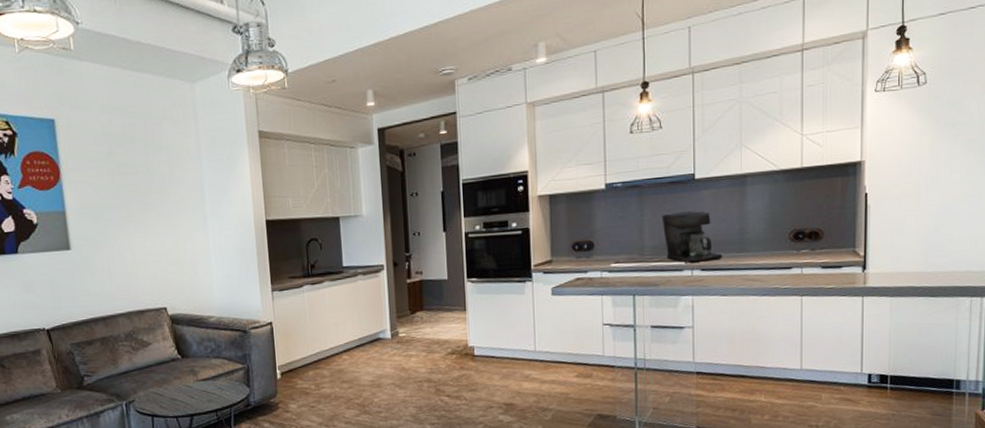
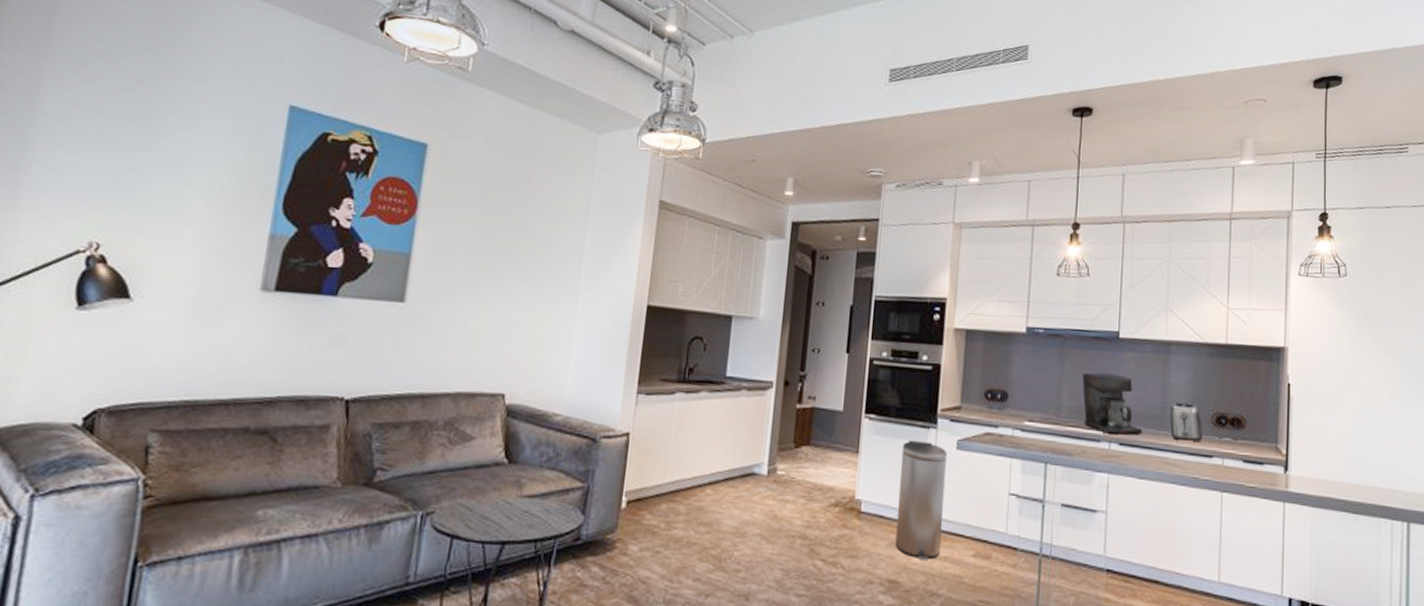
pedal bin: none [503,293,548,386] -> present [894,441,948,562]
toaster: none [747,225,781,259] -> present [1169,402,1203,443]

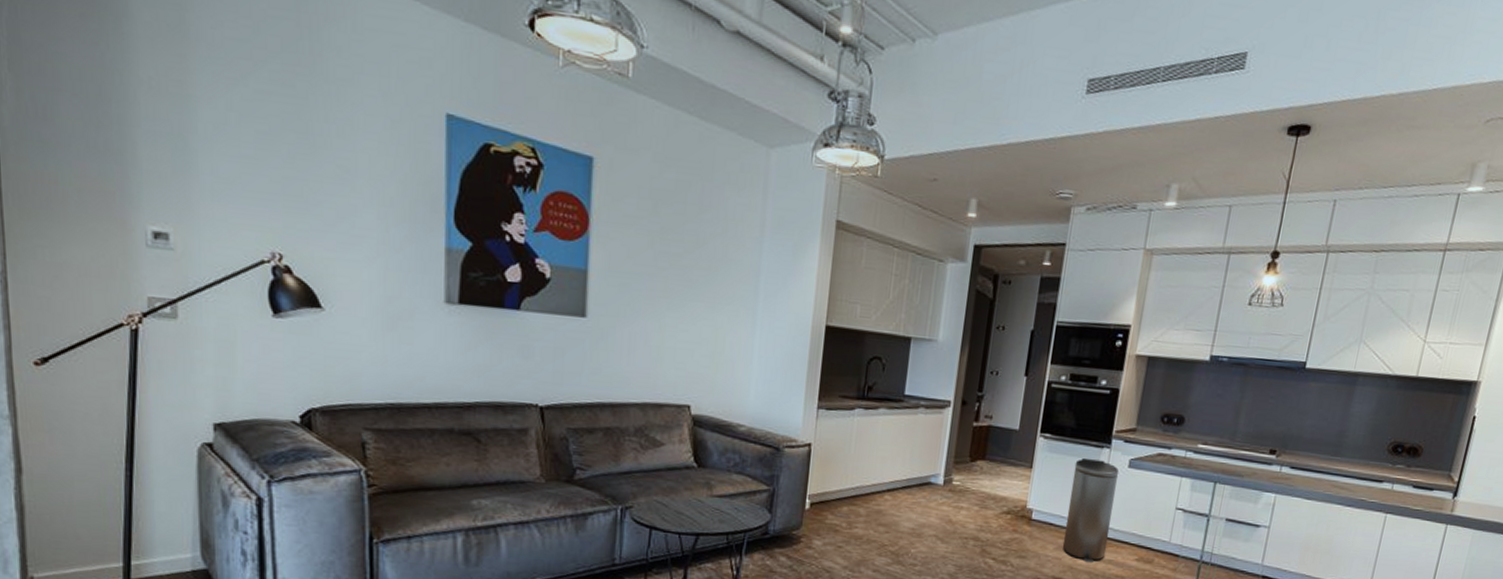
coffee maker: present [1082,372,1143,435] -> none [1257,400,1317,460]
toaster: present [1169,402,1203,443] -> none [1344,431,1378,469]

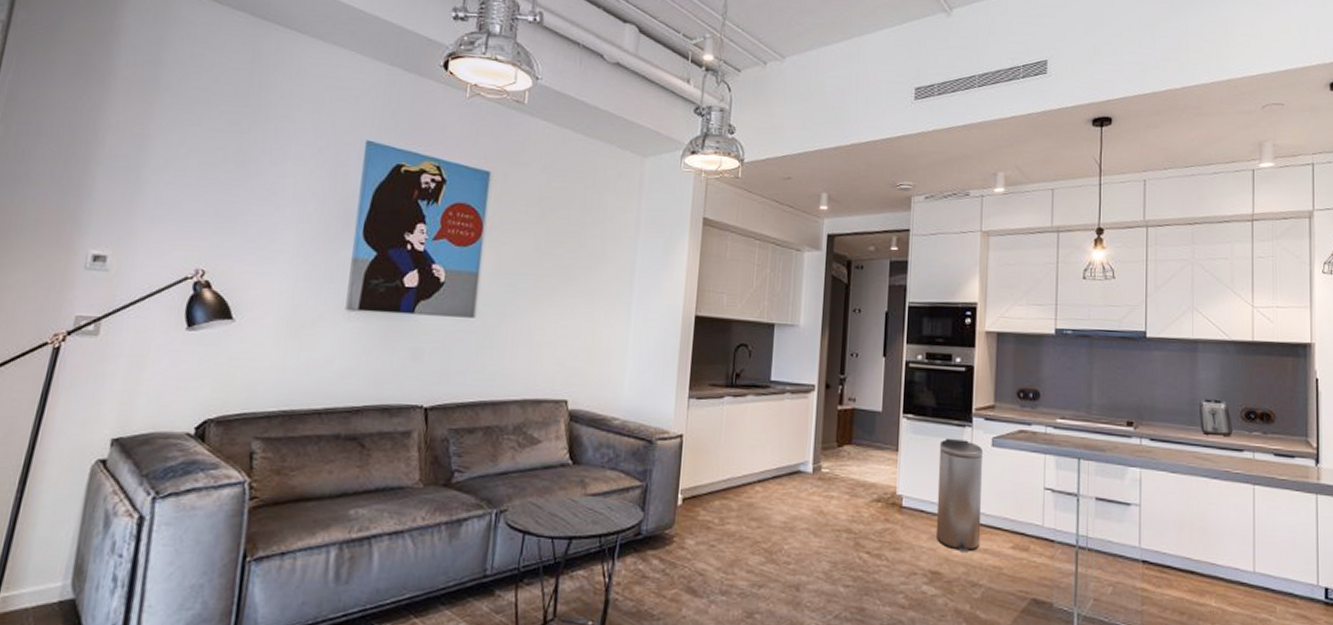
toaster: none [1344,431,1378,469] -> present [1198,398,1232,437]

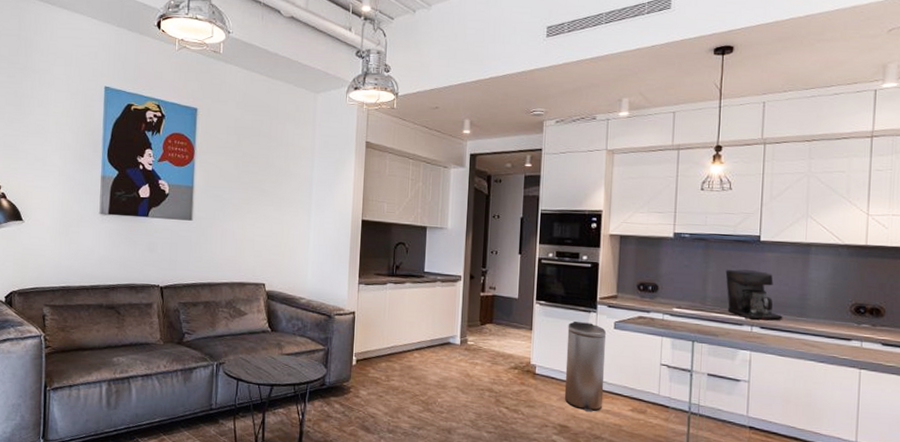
coffee maker: none [1111,371,1173,431] -> present [725,269,783,320]
toaster: present [1198,398,1232,437] -> none [809,294,842,328]

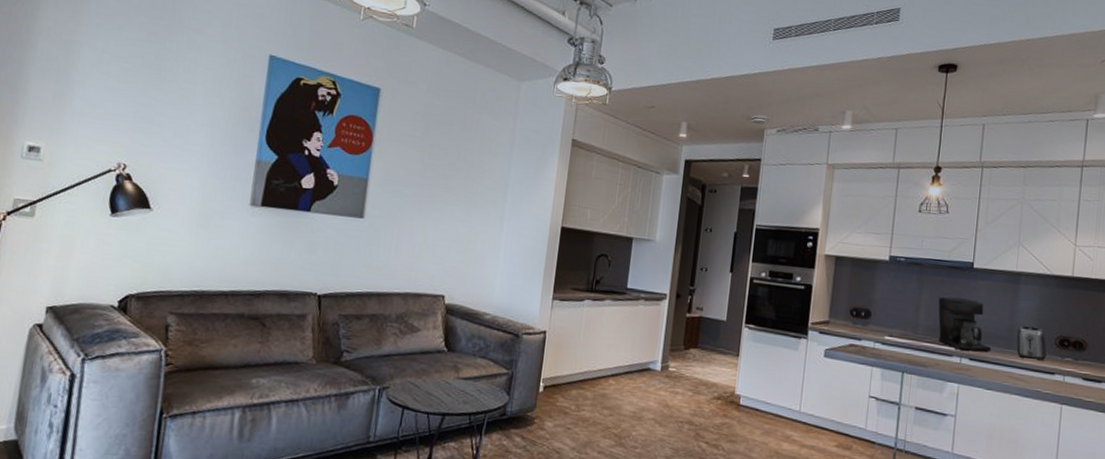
pedal bin: present [564,322,607,413] -> none [768,348,816,449]
toaster: none [809,294,842,328] -> present [1016,325,1047,361]

